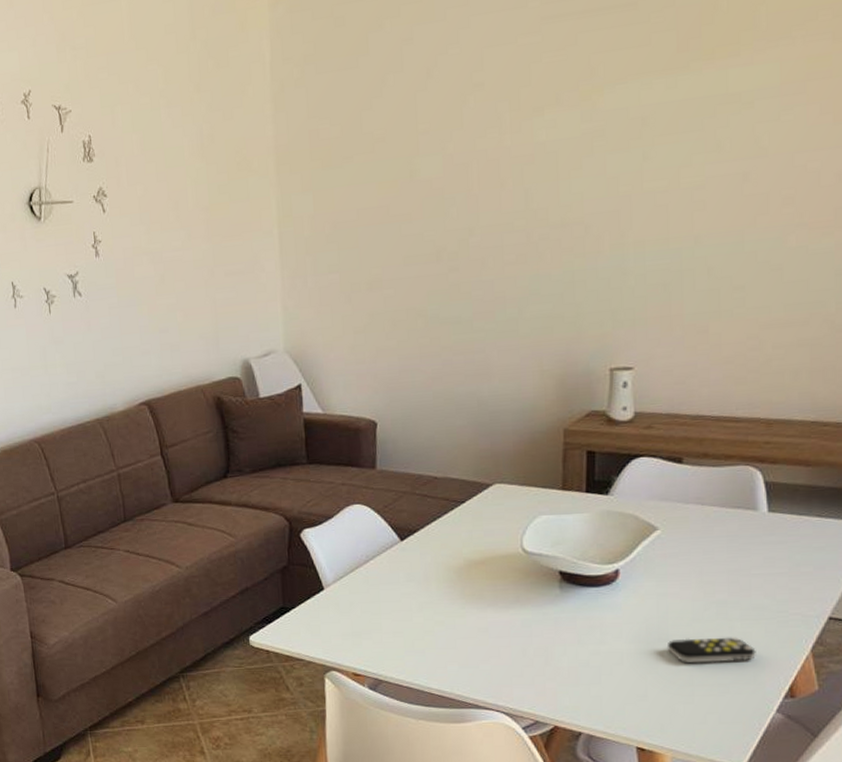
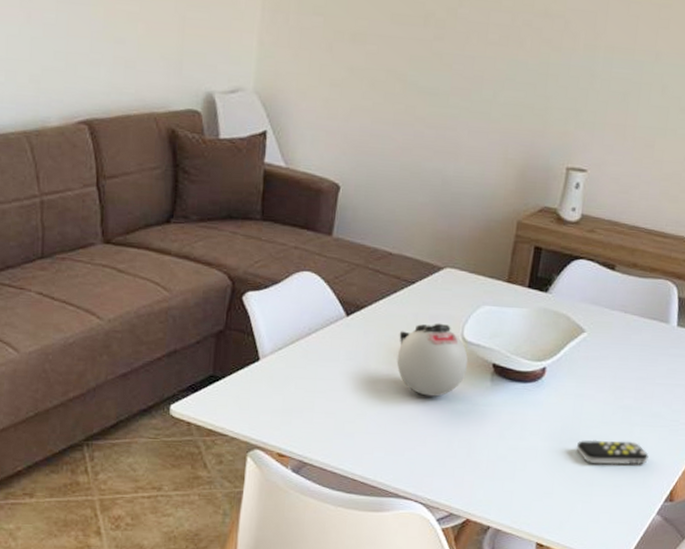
teapot: none [456,537,533,609] -> present [397,323,468,397]

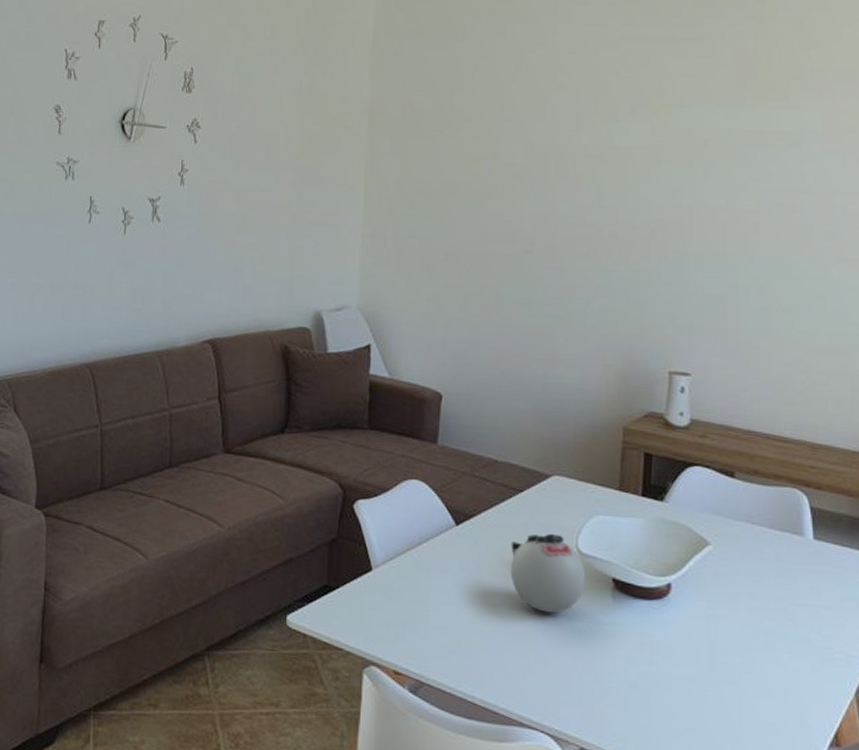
remote control: present [576,439,649,465] -> none [716,667,802,700]

